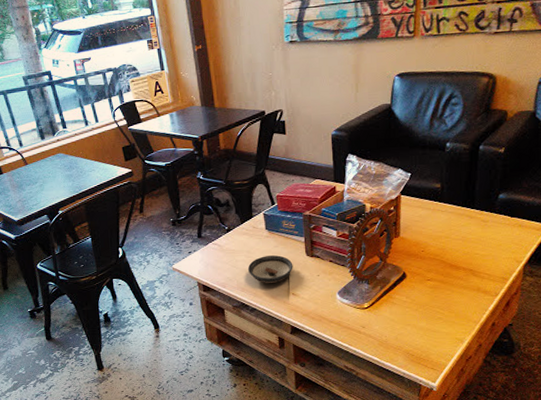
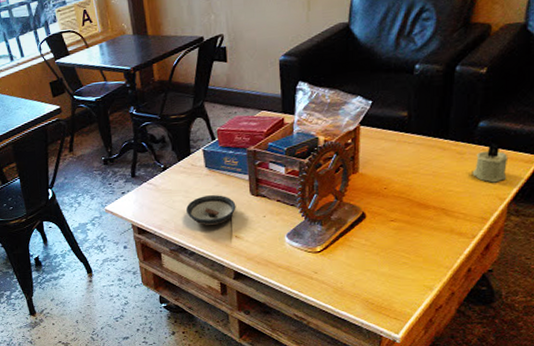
candle: none [494,213,524,247] -> present [472,143,509,183]

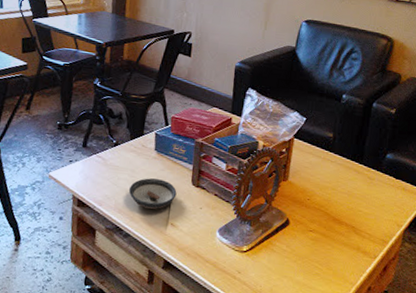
candle: present [472,143,509,183] -> none [378,174,407,210]

